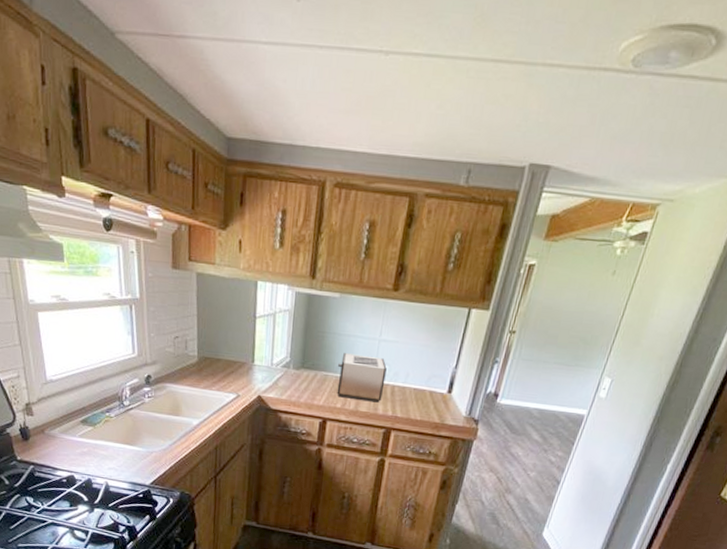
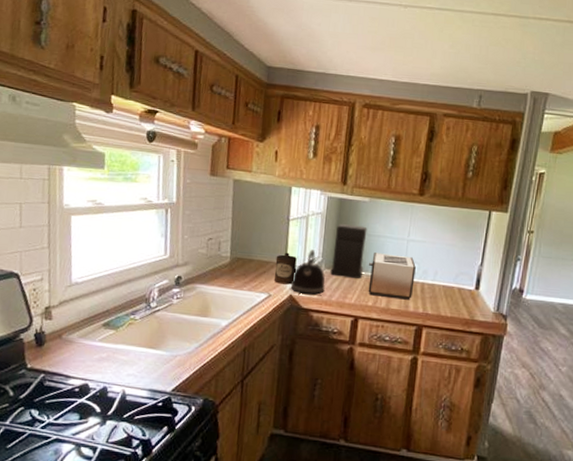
canister: none [242,352,265,385] -> present [274,252,297,285]
kettle: none [258,349,294,396] -> present [290,249,325,295]
coffee maker: none [298,322,337,380] -> present [330,224,368,278]

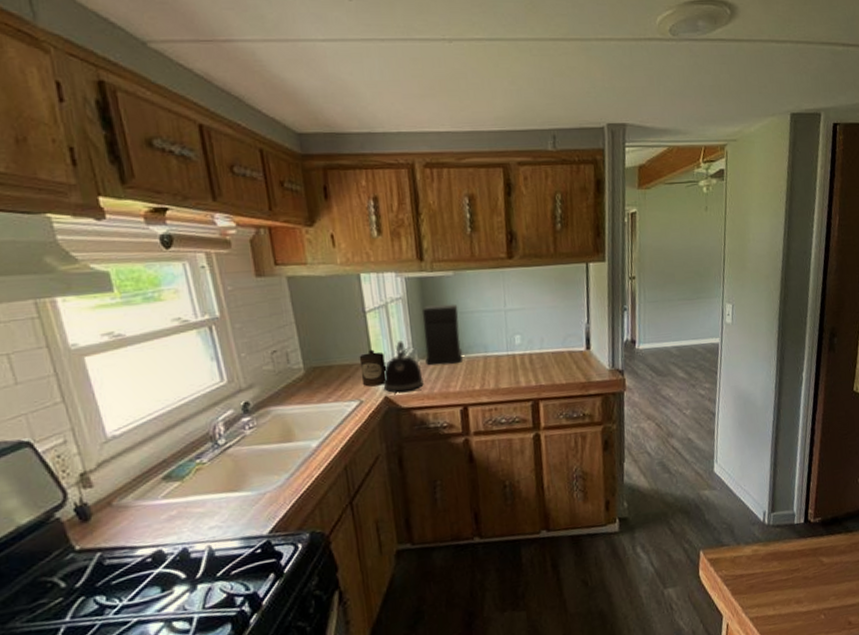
toaster: present [368,253,416,300] -> none [466,328,522,379]

